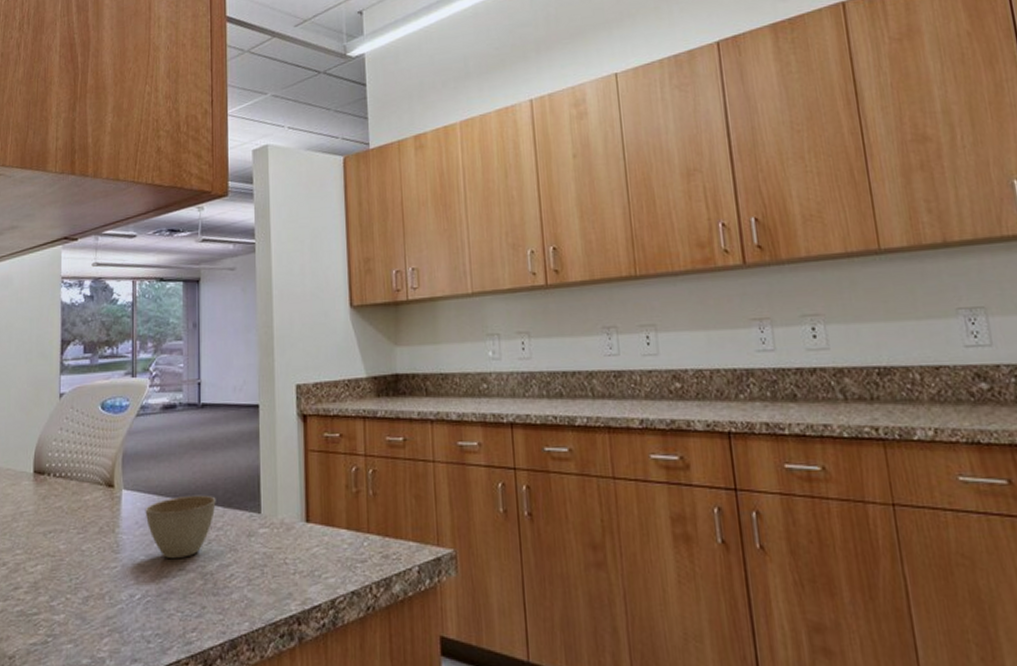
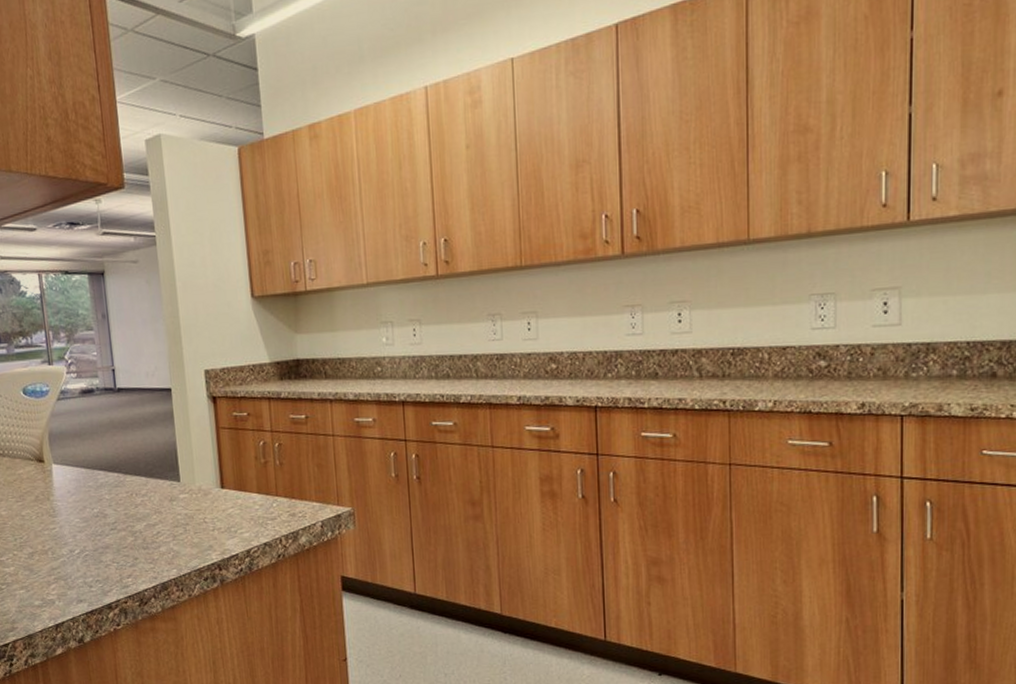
cup: present [145,495,216,558] -> none [75,467,139,520]

